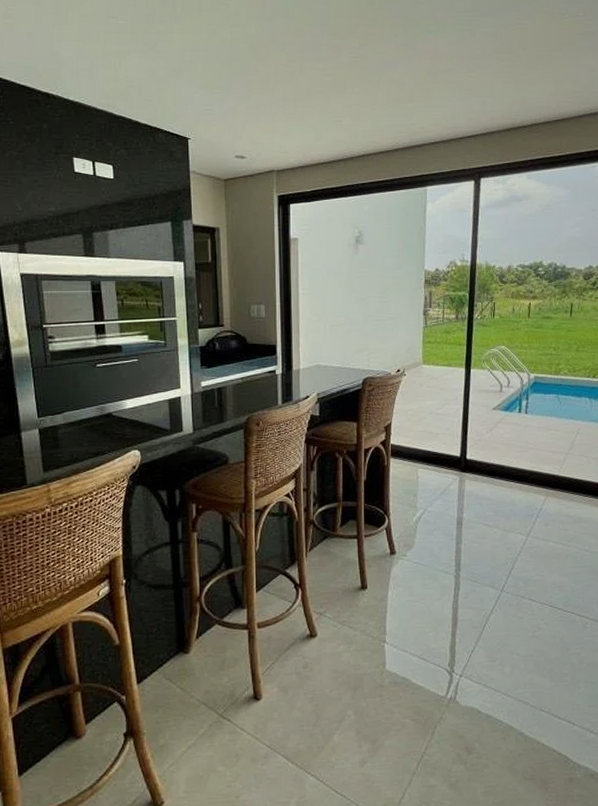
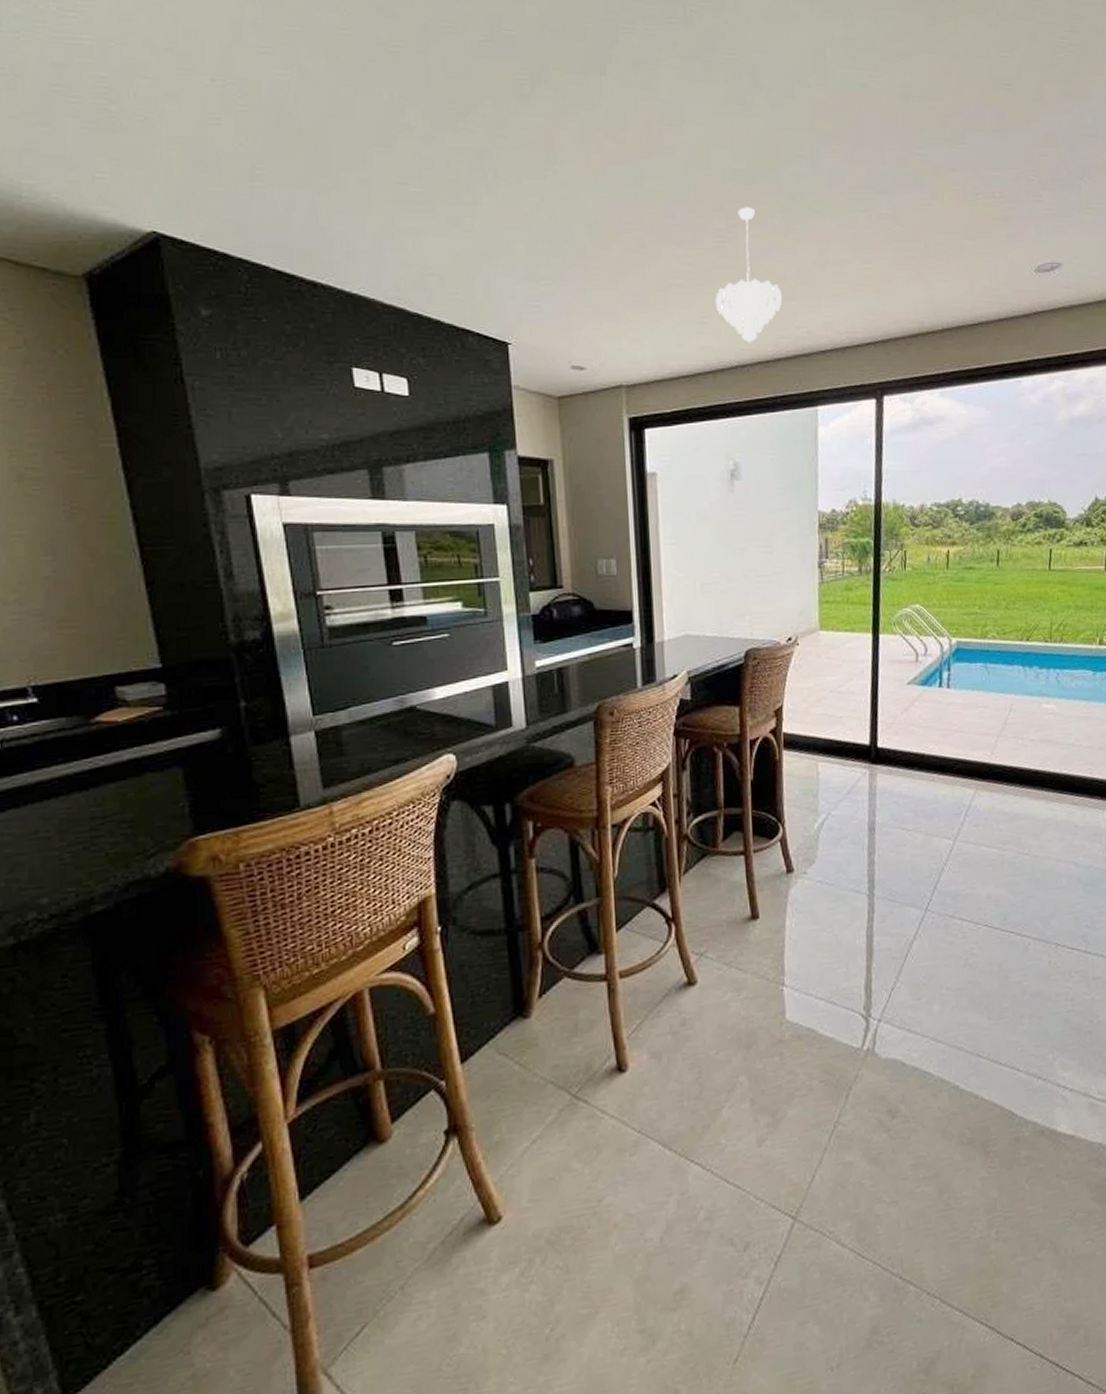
pendant light: none [348,29,401,137] -> present [715,207,782,343]

